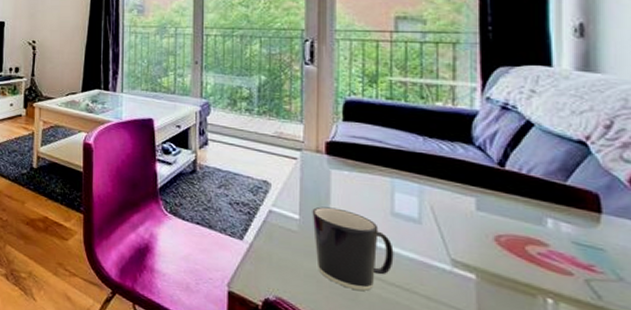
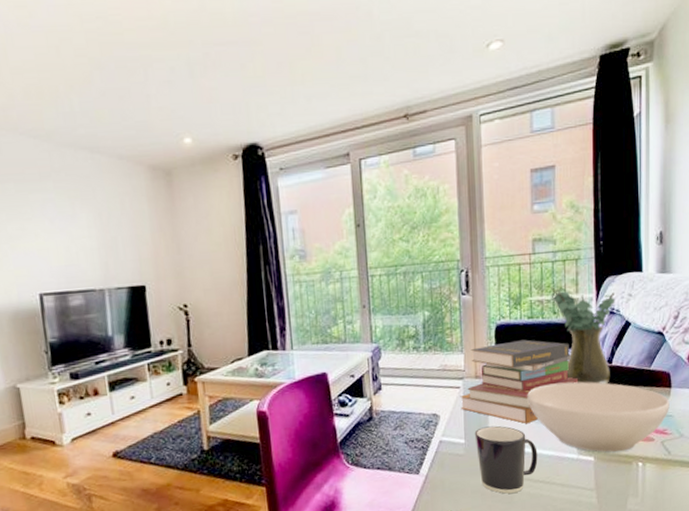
books: none [296,120,455,215] -> present [460,339,579,424]
bowl: none [382,175,599,278] -> present [527,382,670,452]
vase: none [418,69,511,191] -> present [551,287,616,385]

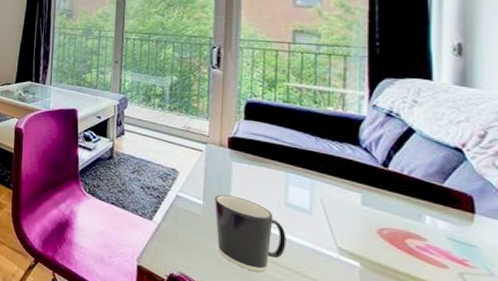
books: present [460,339,579,424] -> none [201,118,343,205]
bowl: present [527,382,670,452] -> none [277,170,472,269]
vase: present [551,287,616,385] -> none [312,77,395,189]

